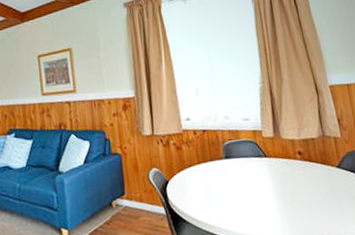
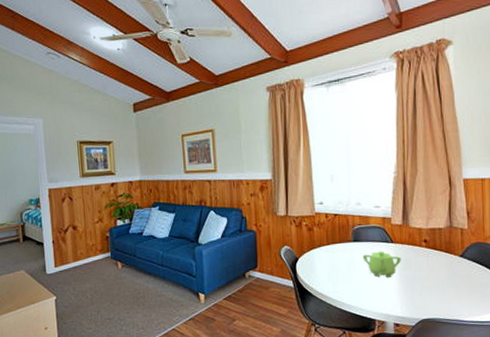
teapot: none [236,167,277,196] -> present [362,251,401,277]

